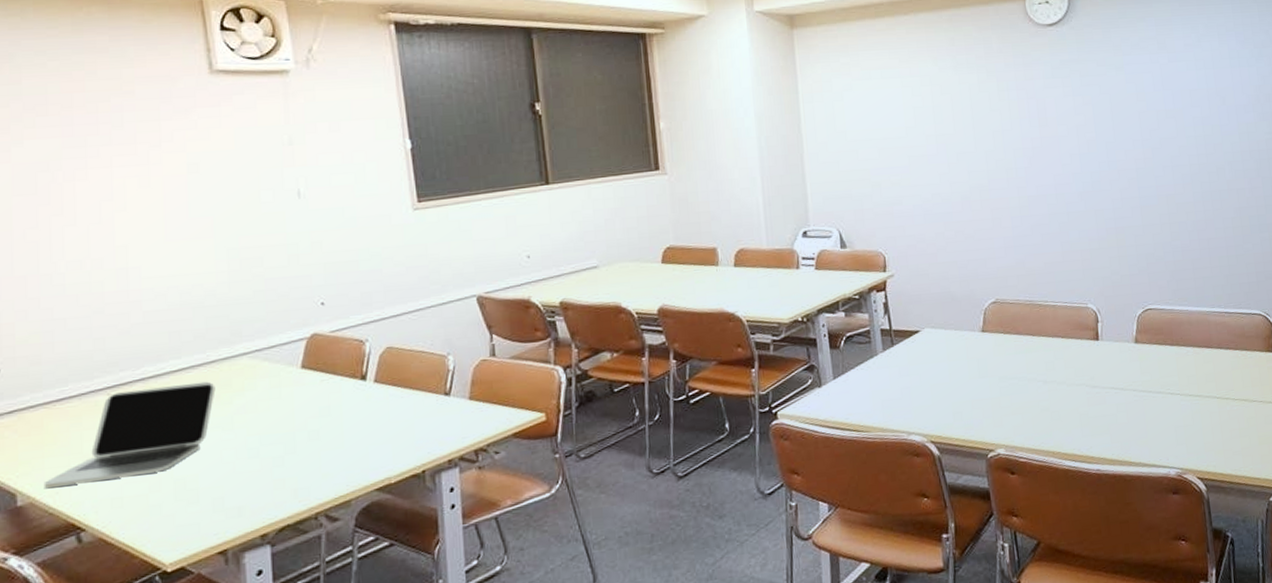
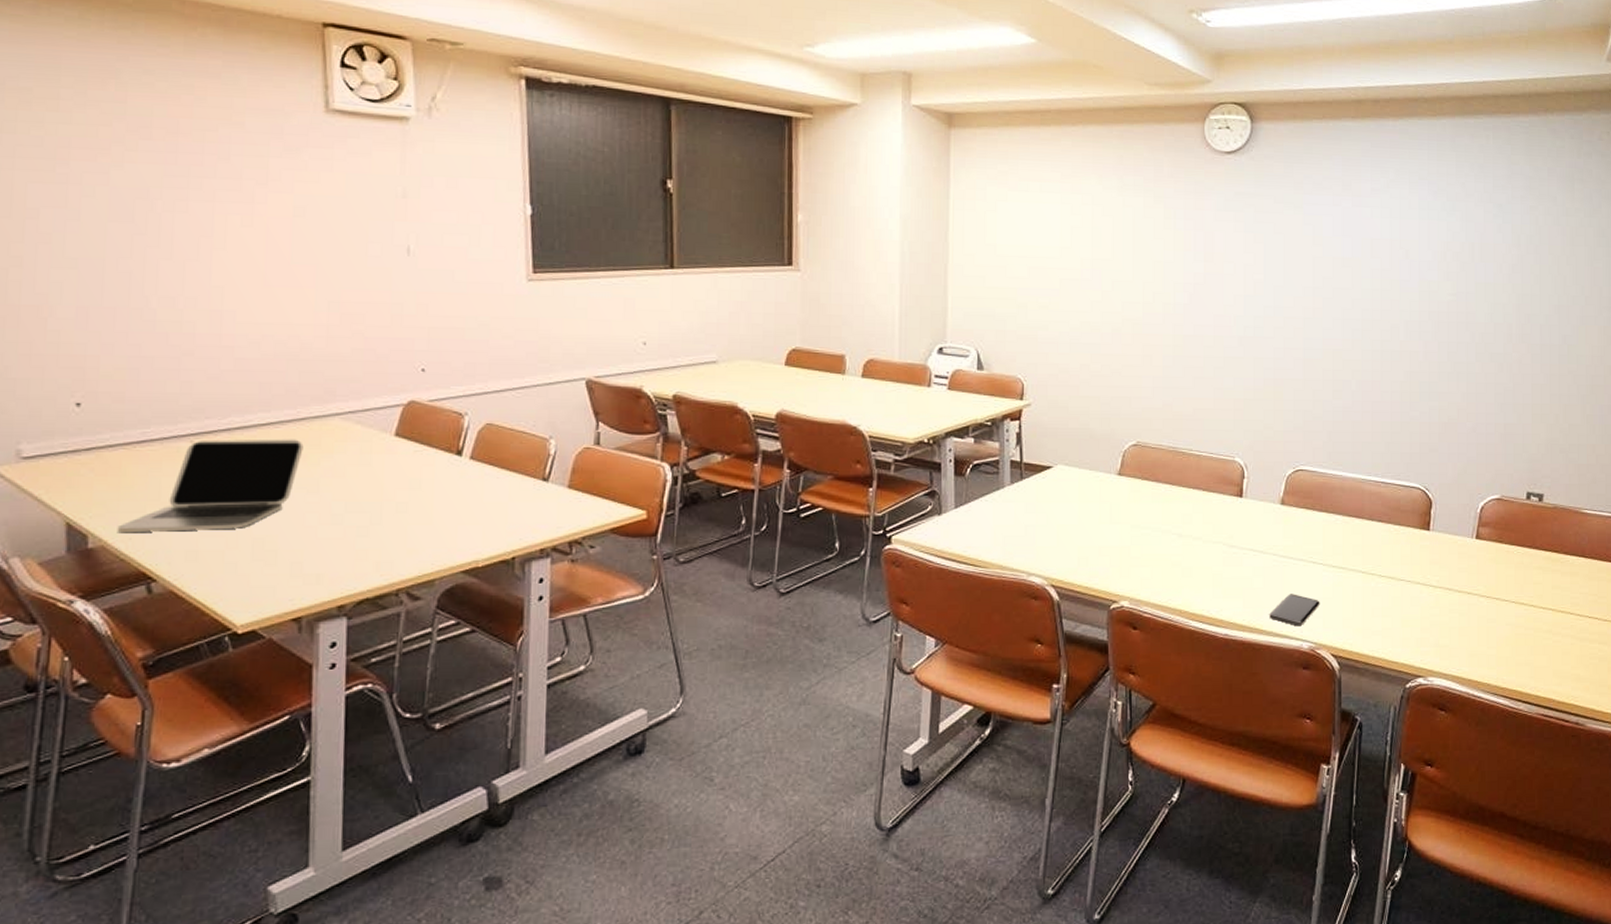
smartphone: none [1136,425,1182,455] -> present [1269,594,1320,627]

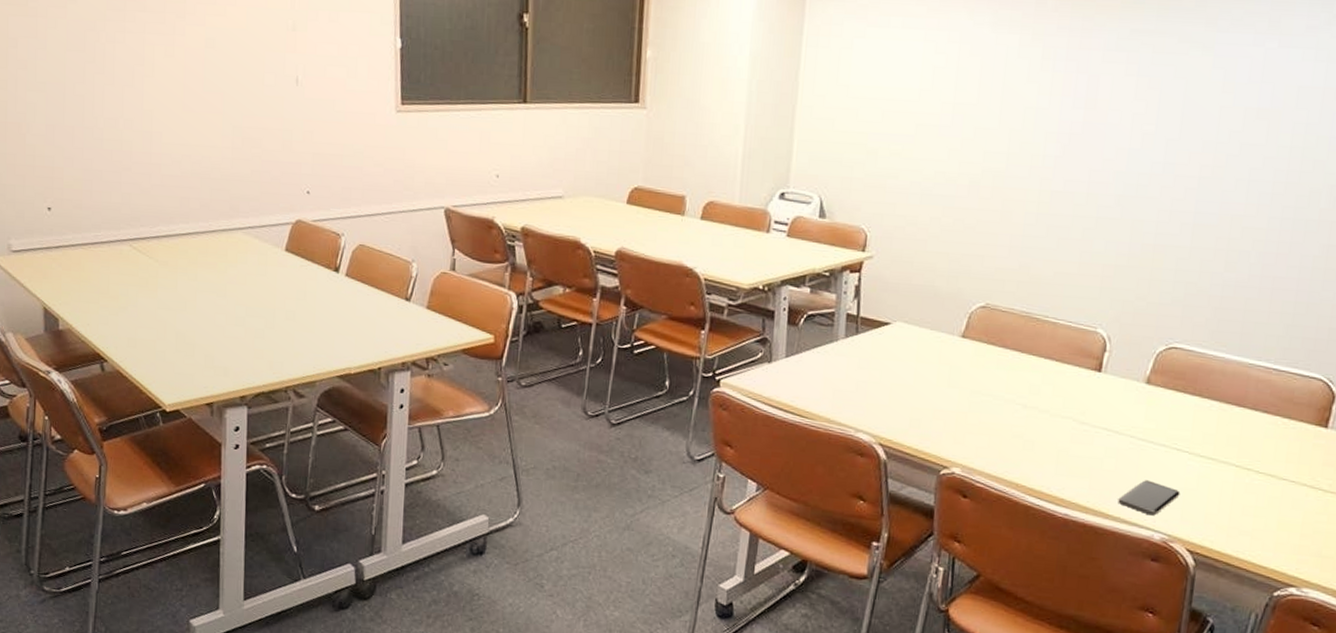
laptop: present [117,439,304,533] -> none [79,245,214,323]

